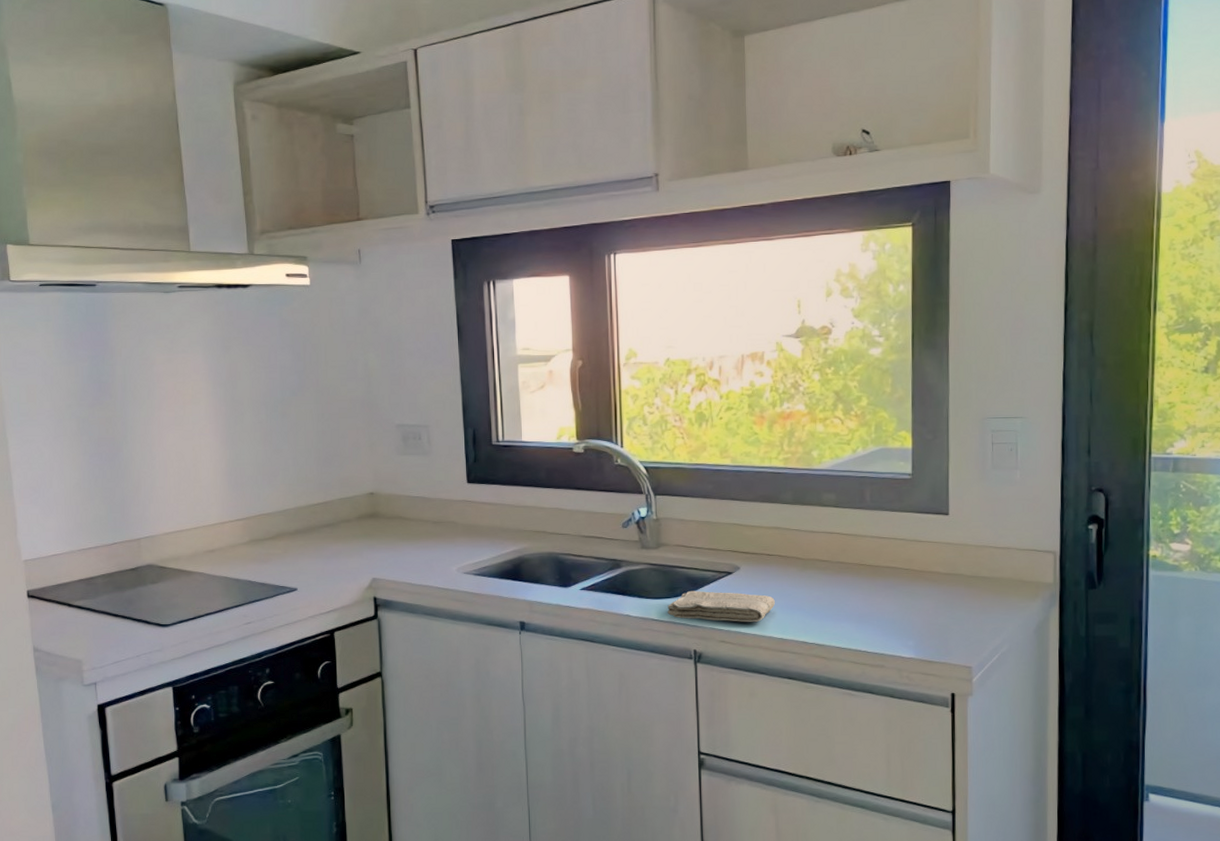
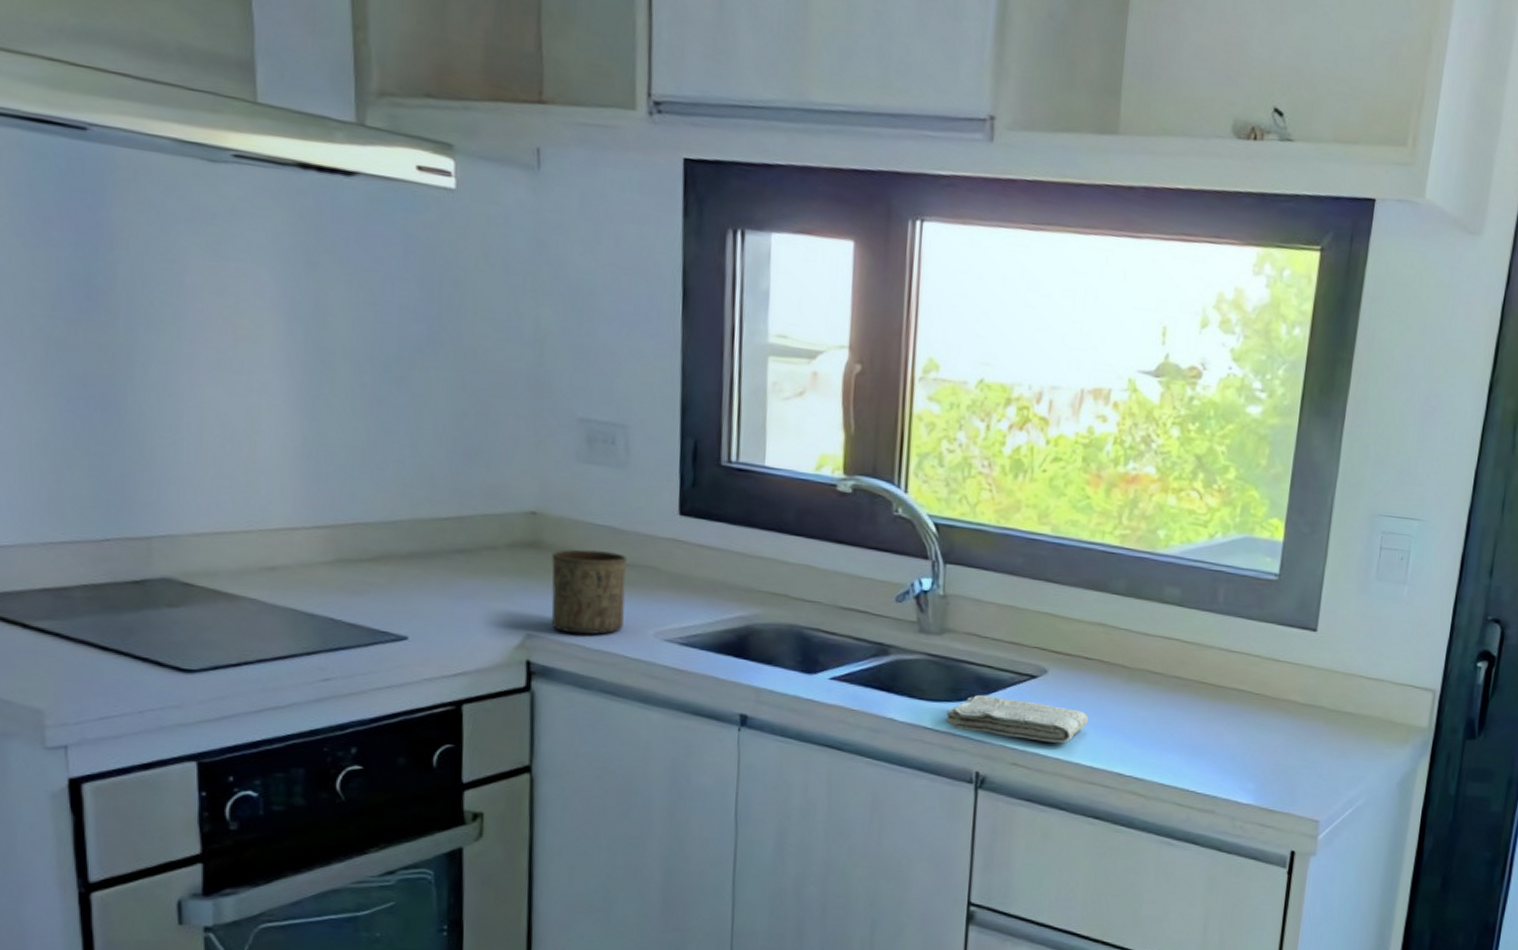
cup: none [386,515,435,575] -> present [551,549,627,635]

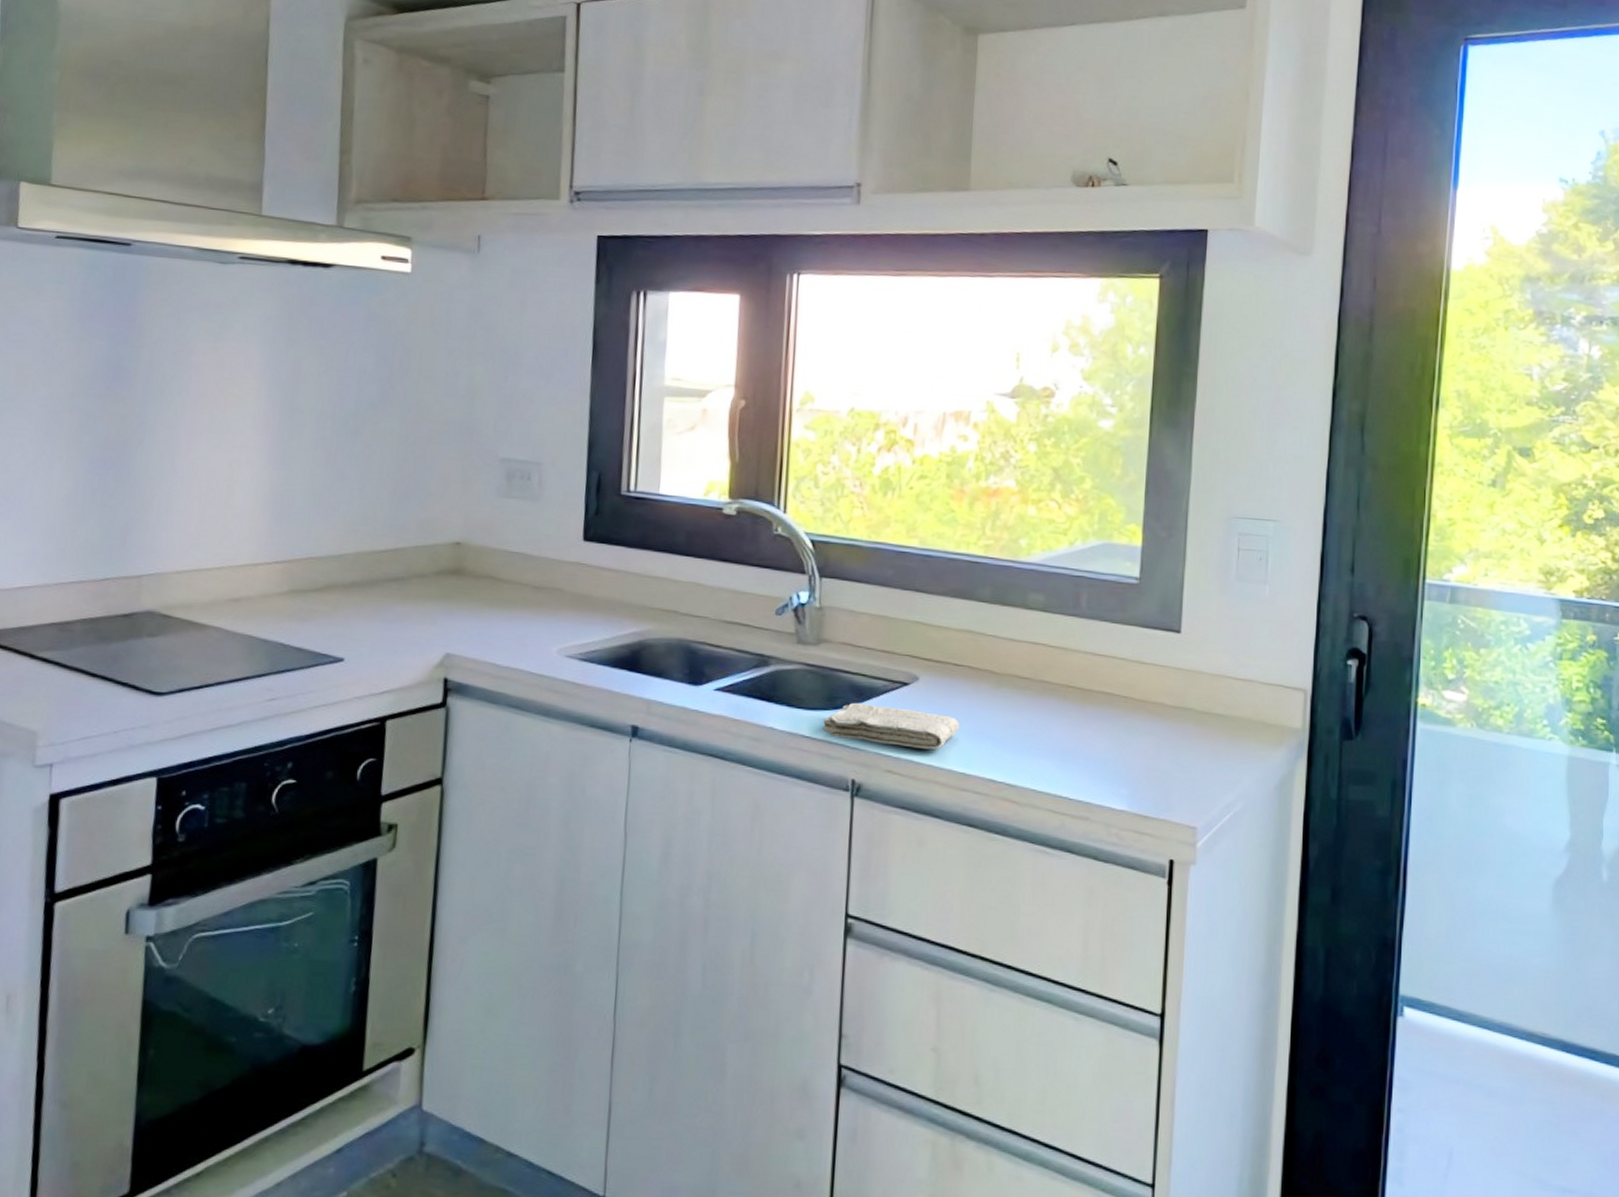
cup: present [551,549,627,635] -> none [468,574,536,653]

